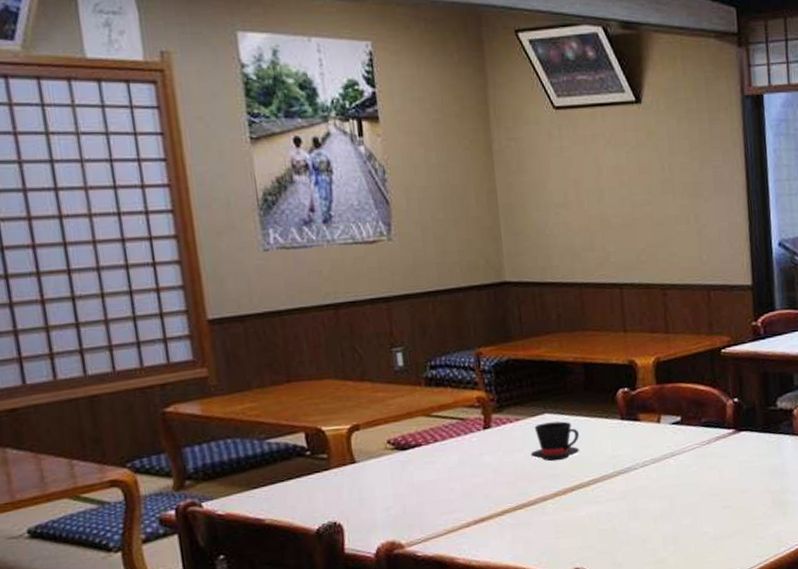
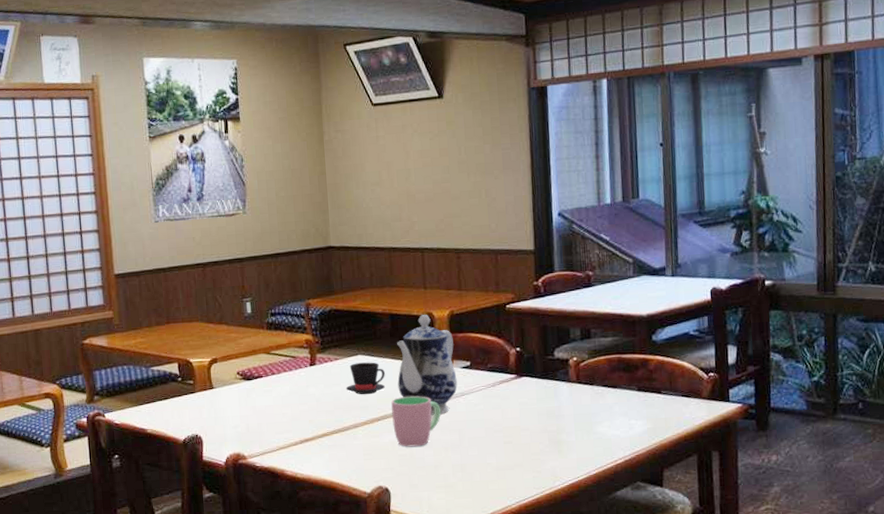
cup: none [587,459,648,520] -> present [391,396,441,447]
teapot: none [593,363,667,481] -> present [397,315,457,415]

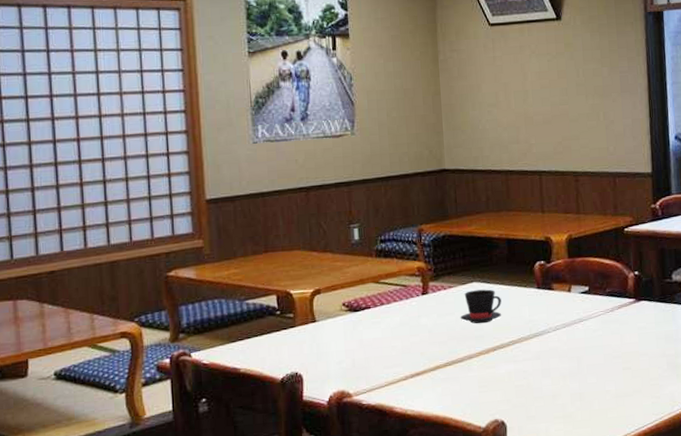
cup: present [391,396,441,447] -> none [508,323,559,377]
teapot: present [397,315,457,415] -> none [514,239,576,343]

